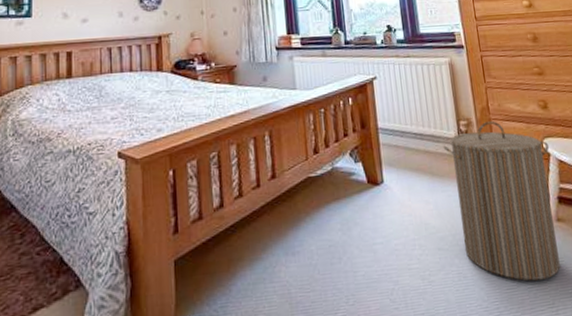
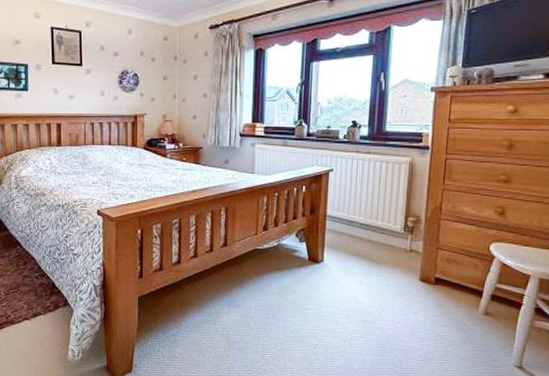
laundry hamper: present [443,121,560,281] -> none [386,221,496,359]

